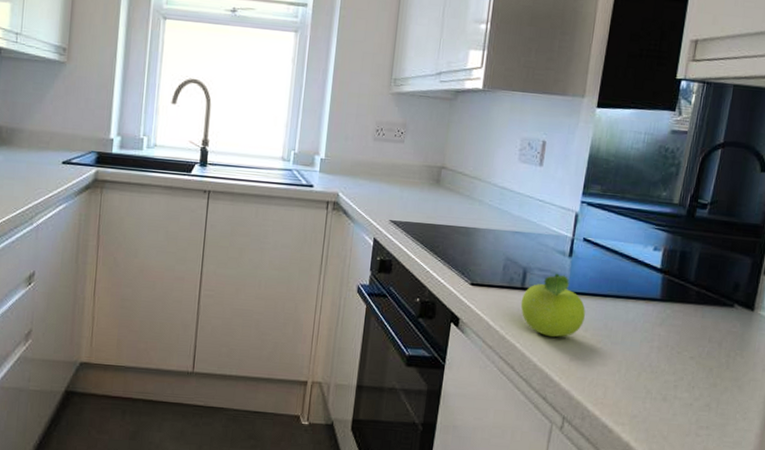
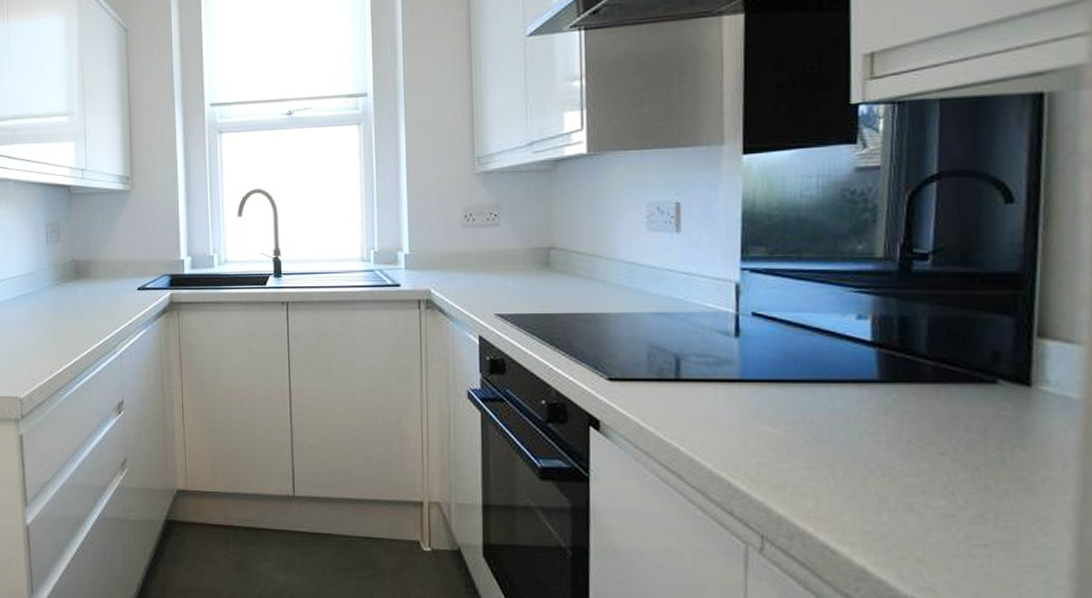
fruit: present [520,273,586,338] -> none [678,358,772,437]

